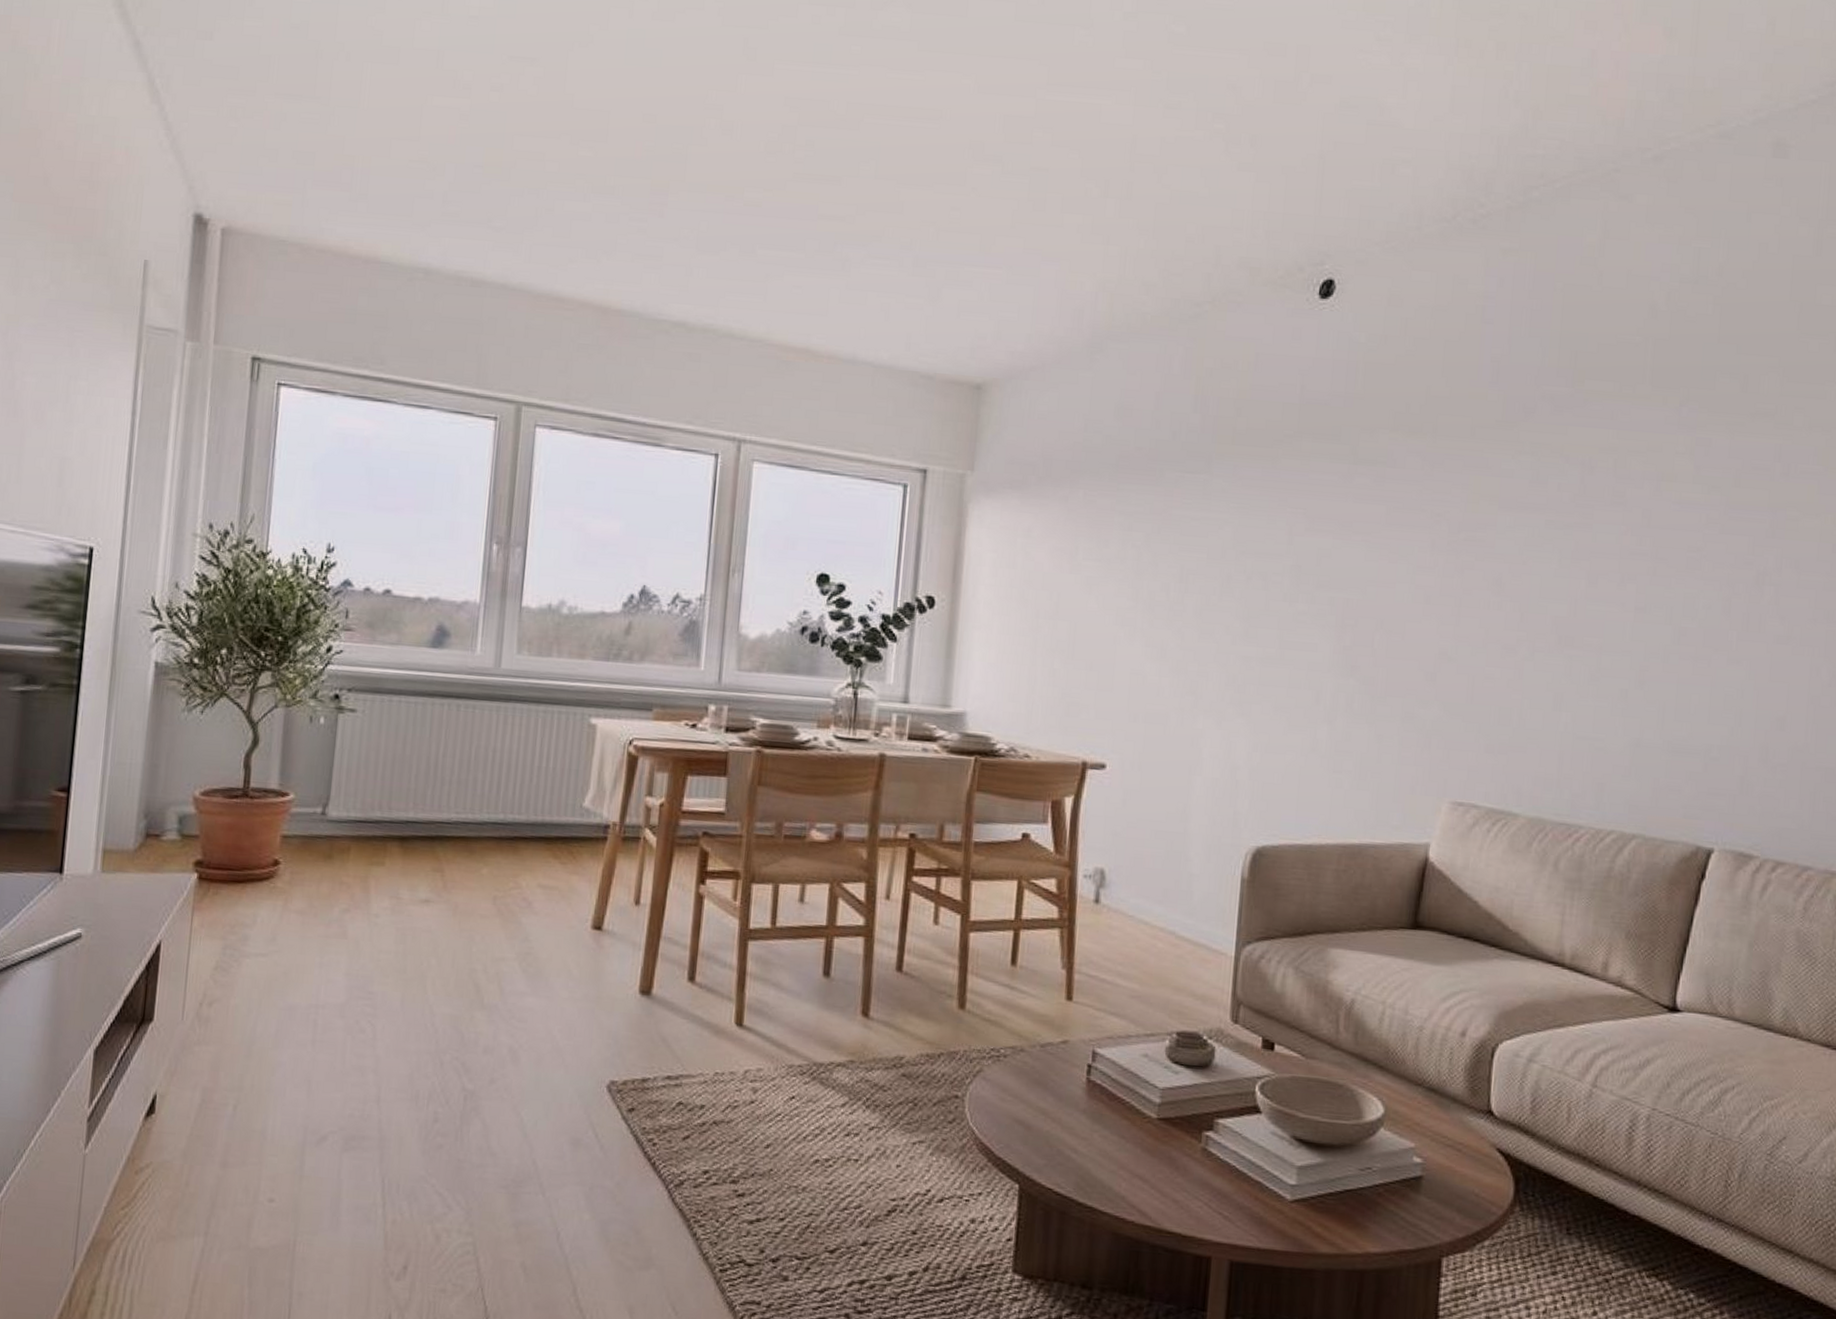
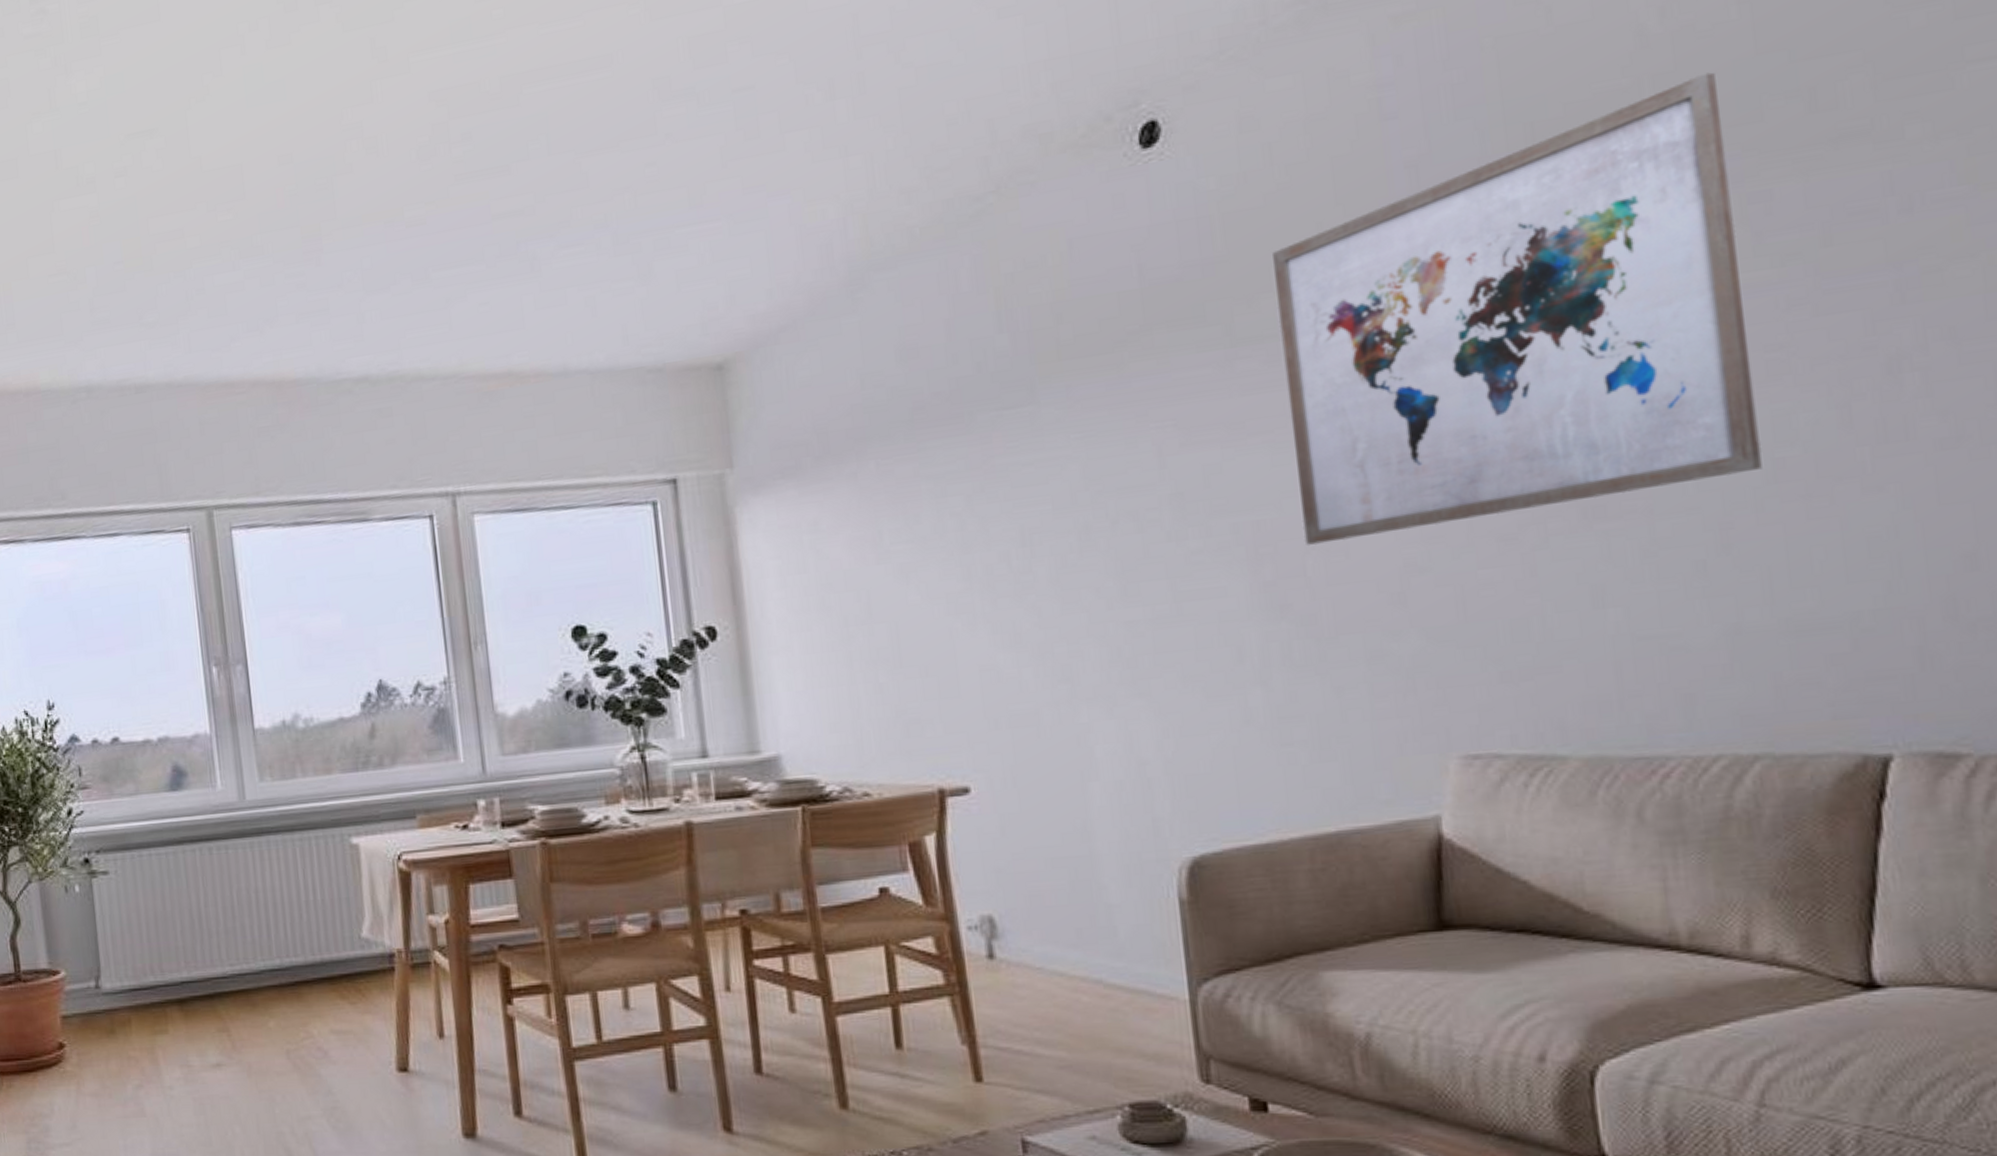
wall art: none [1377,346,1692,633] -> present [1272,72,1762,545]

